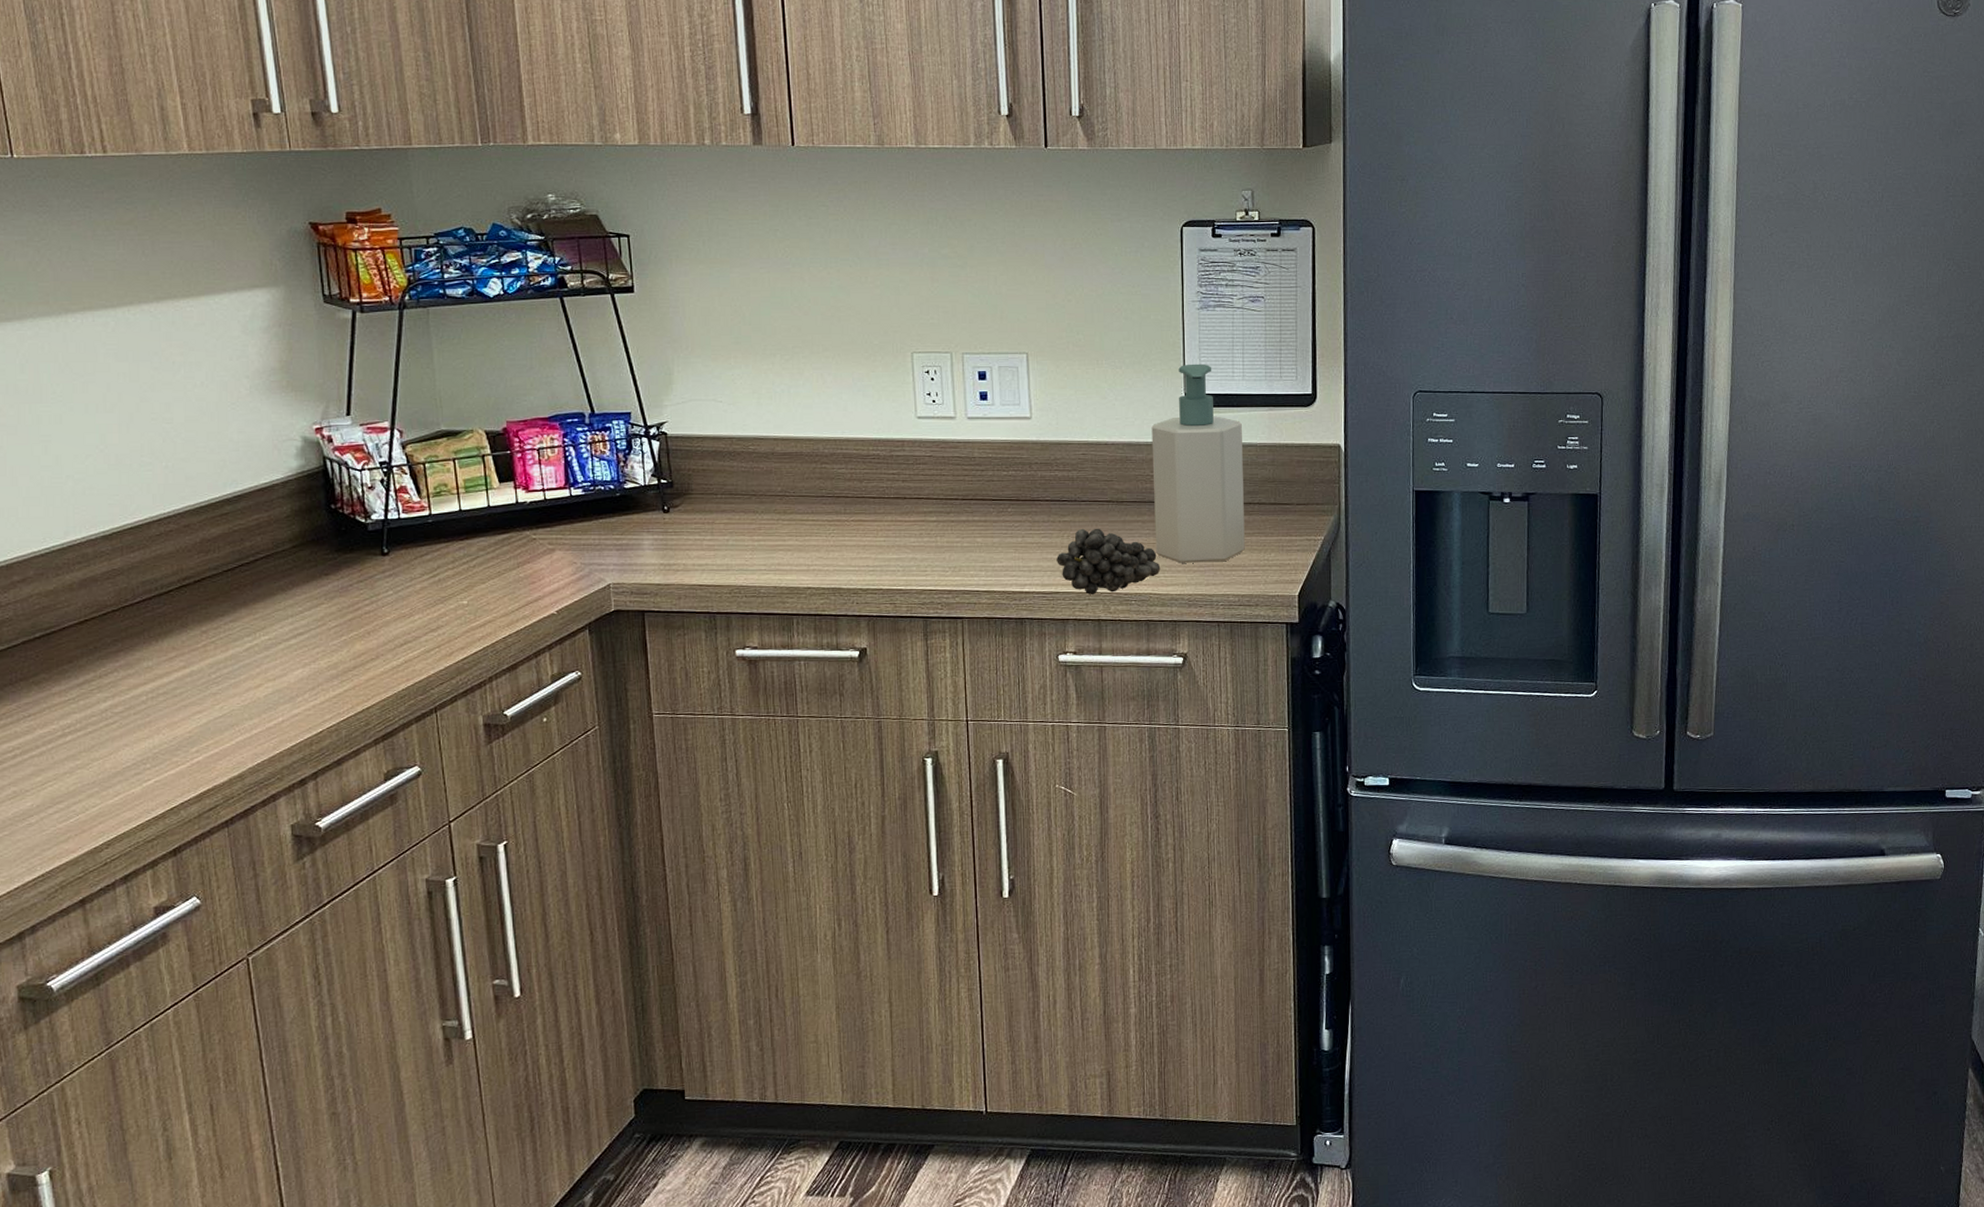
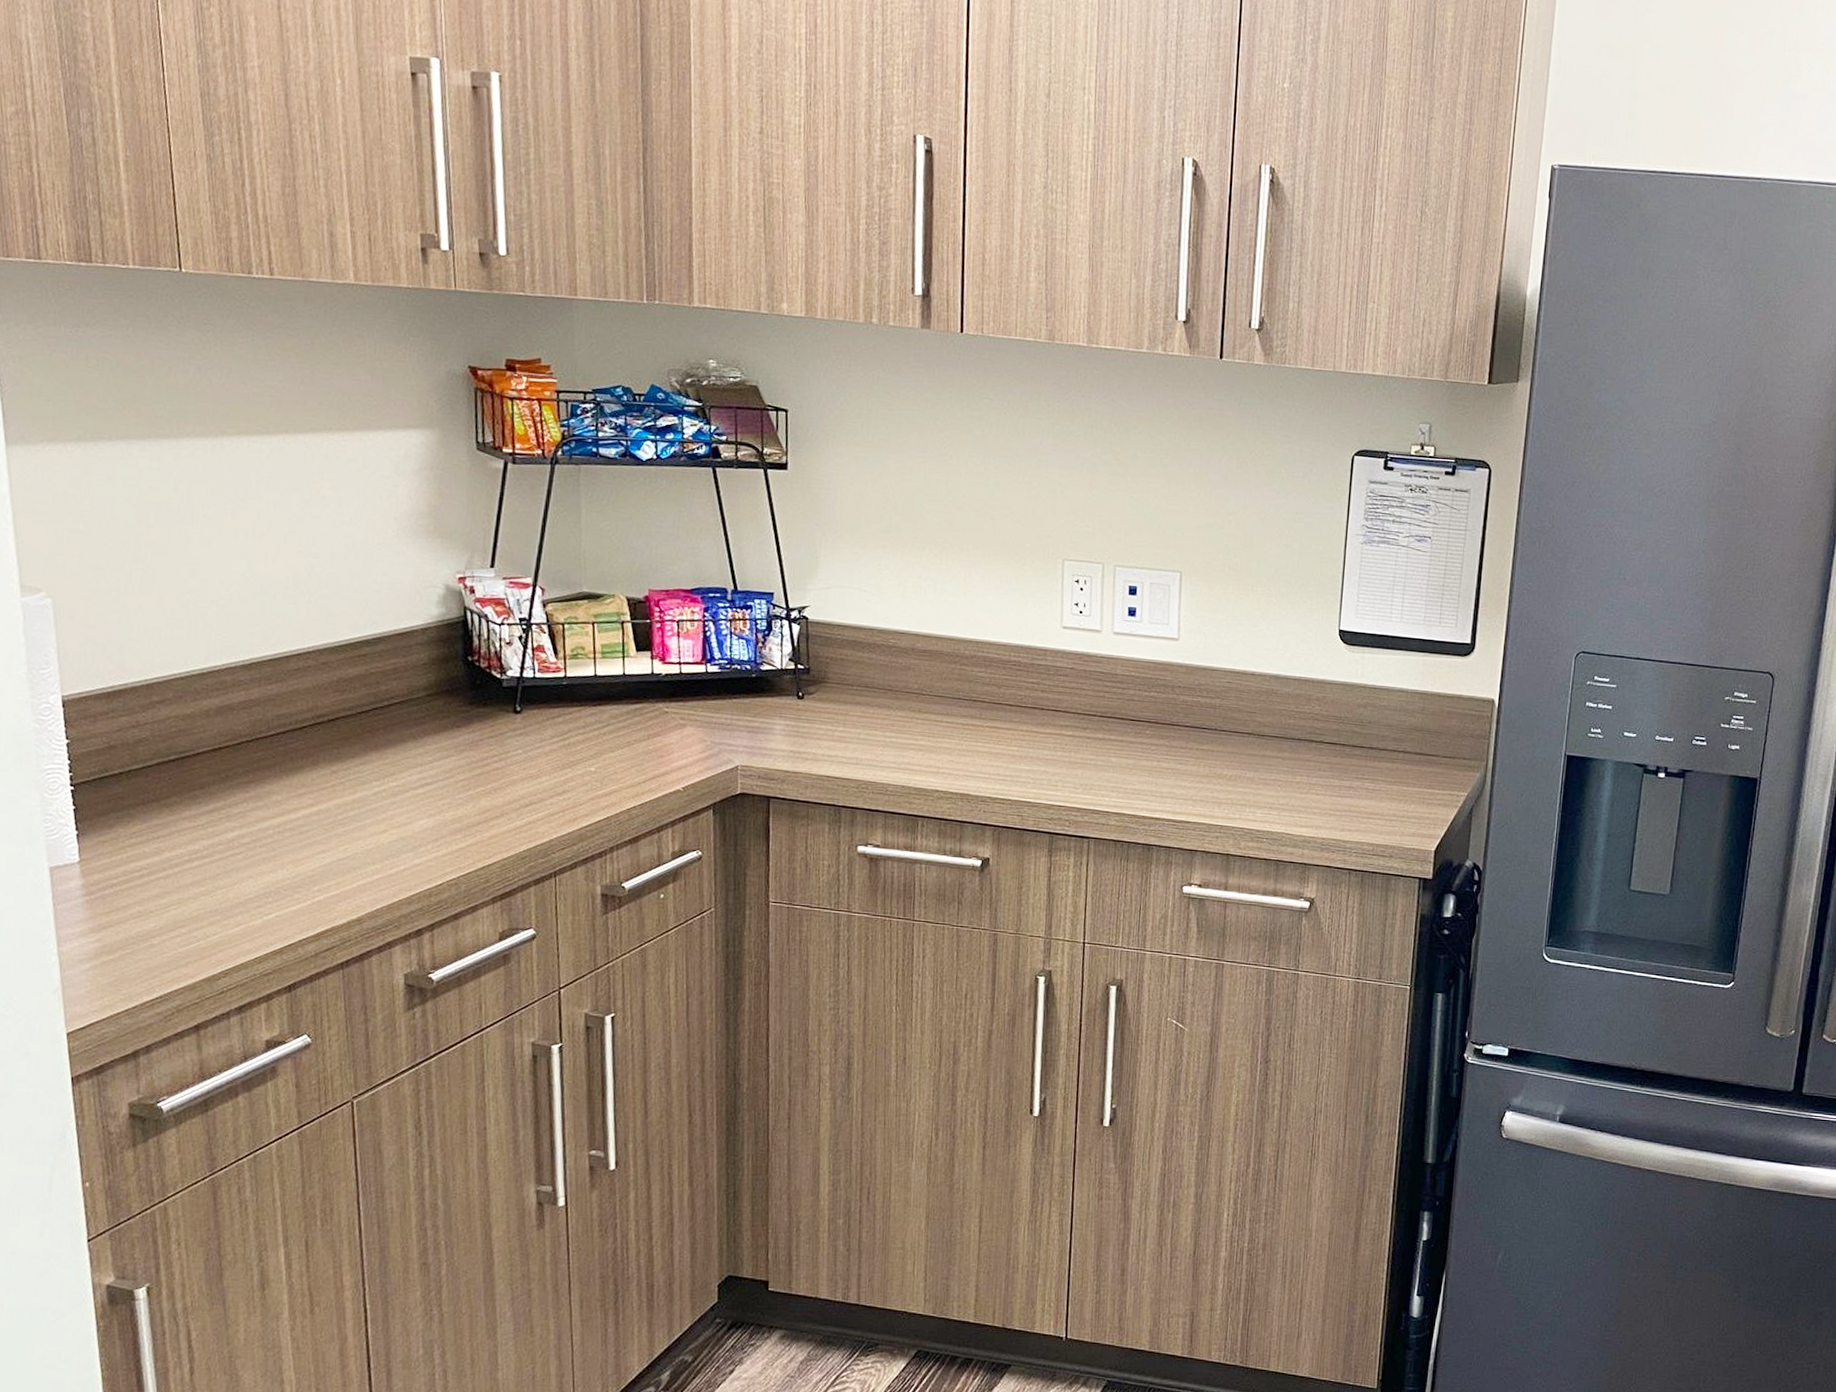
fruit: present [1057,528,1161,594] -> none [1190,759,1296,828]
soap bottle: present [1151,363,1245,563] -> none [1292,600,1395,809]

